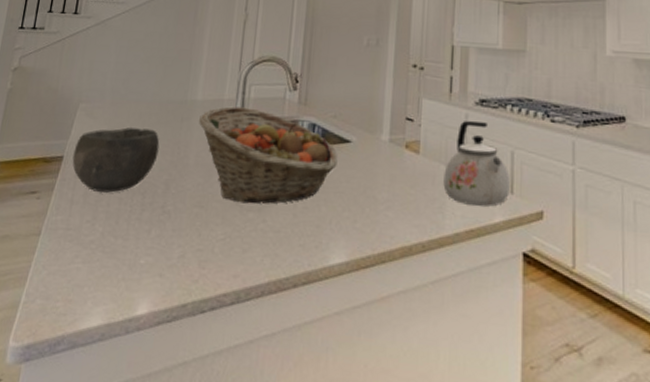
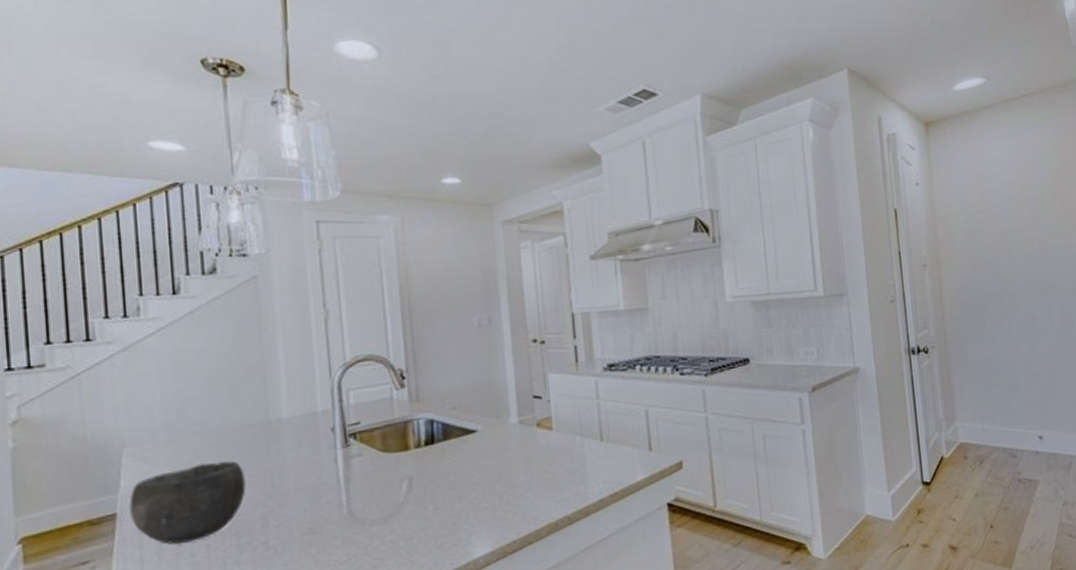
fruit basket: present [198,106,338,204] -> none [289,416,465,520]
kettle: present [443,121,511,207] -> none [580,386,649,471]

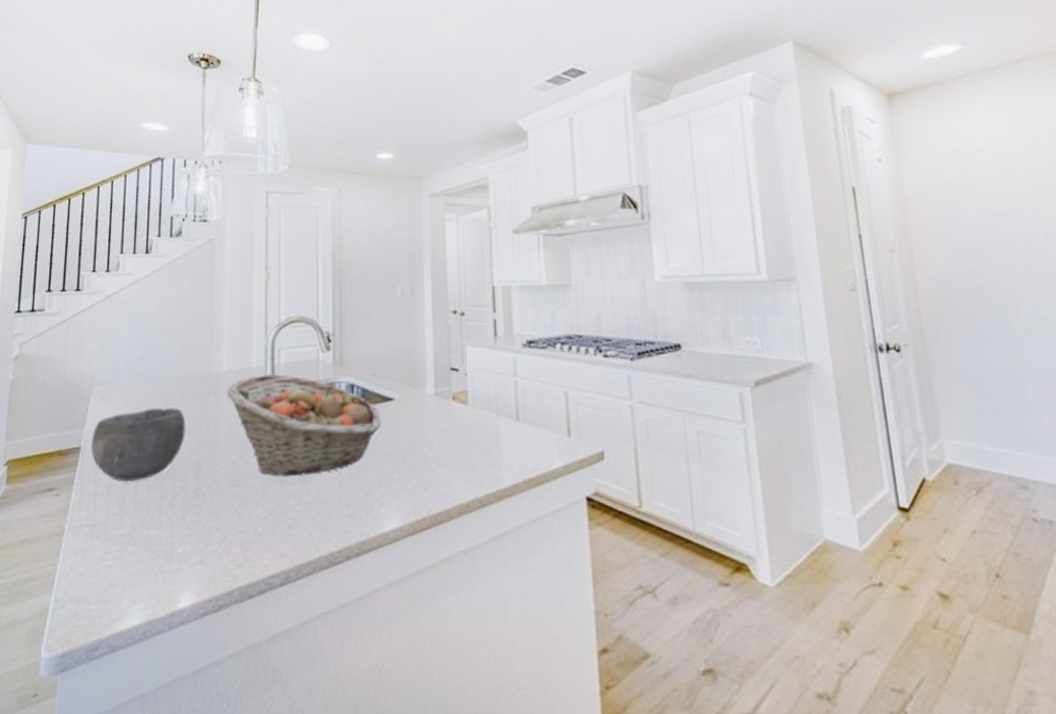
fruit basket: none [289,416,465,520] -> present [226,374,381,477]

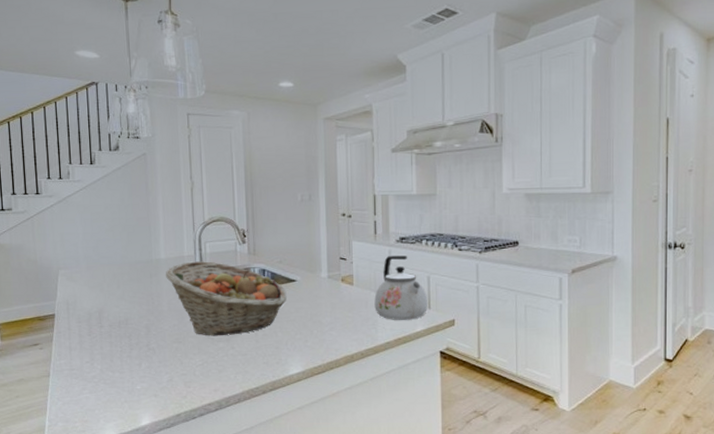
bowl: present [91,408,186,481] -> none [63,286,136,339]
kettle: none [496,364,568,453] -> present [374,256,429,320]

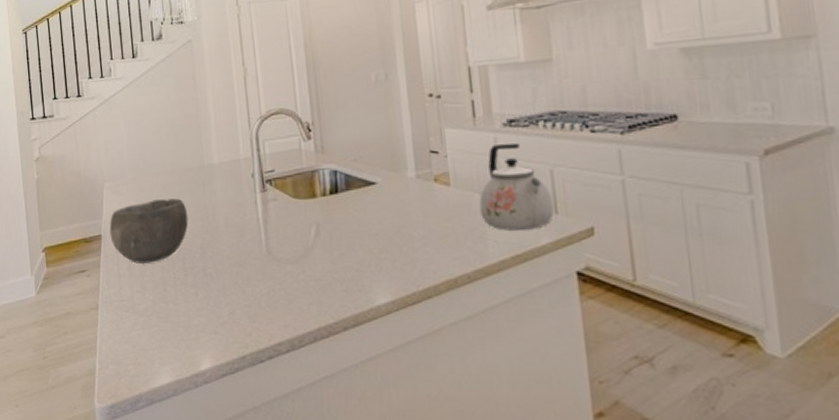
bowl: none [63,286,136,339] -> present [109,198,189,264]
fruit basket: present [165,261,287,336] -> none [219,164,366,258]

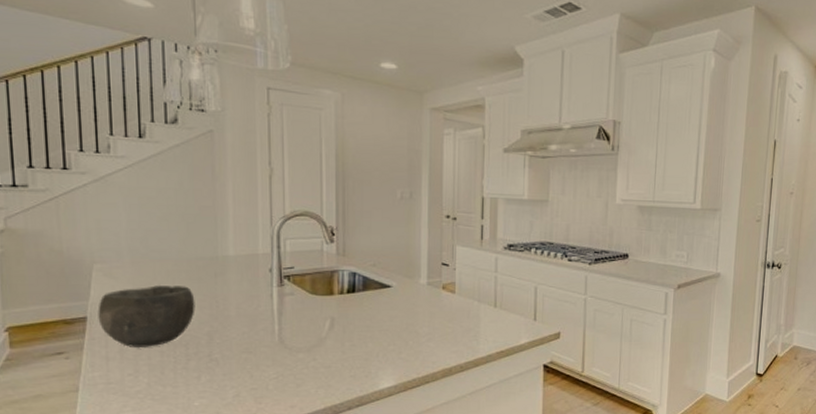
kettle: present [479,143,555,231] -> none [477,264,534,332]

